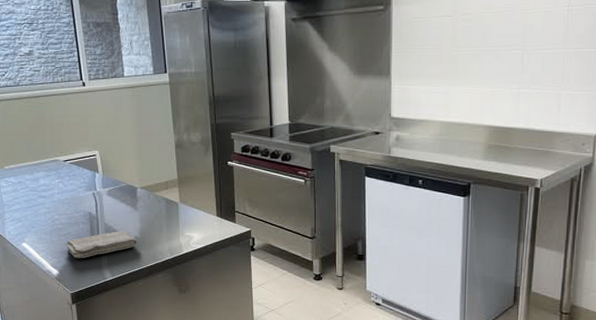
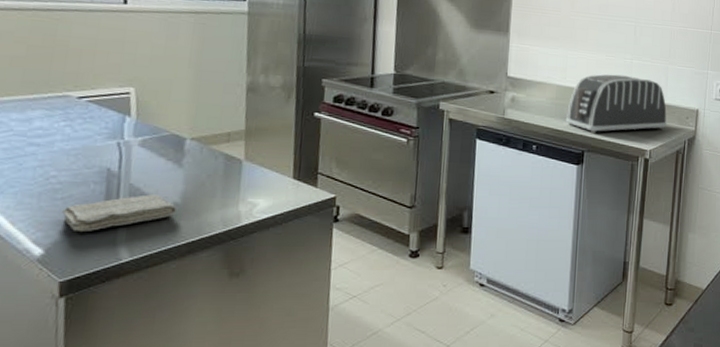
toaster: none [451,106,560,165] -> present [566,74,667,133]

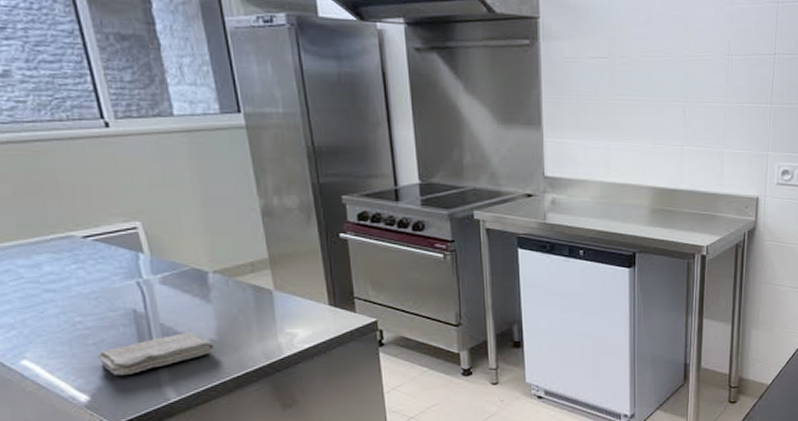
toaster: present [566,74,667,133] -> none [614,164,725,232]

